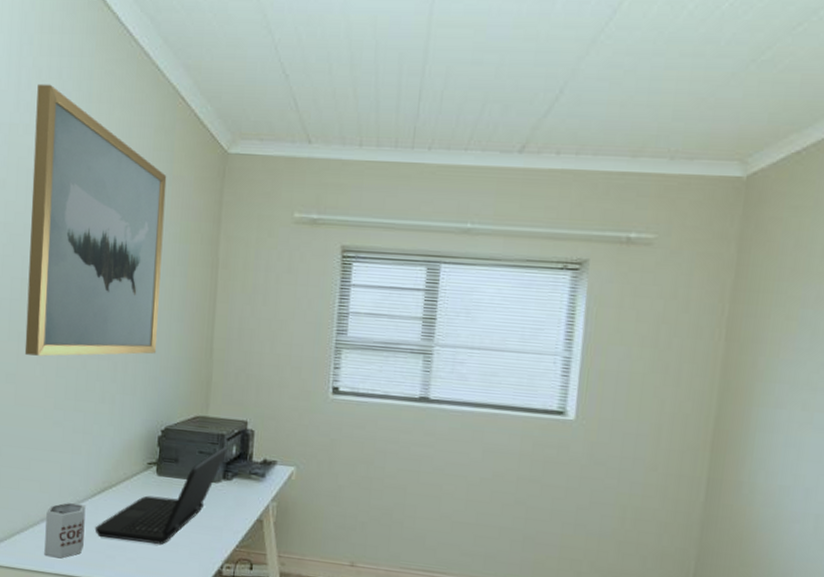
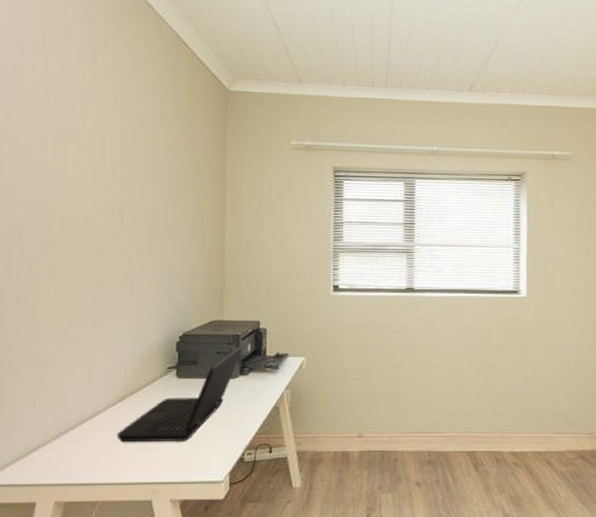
wall art: present [24,83,167,356] -> none [36,27,174,277]
mug: present [44,502,86,559] -> none [64,413,107,469]

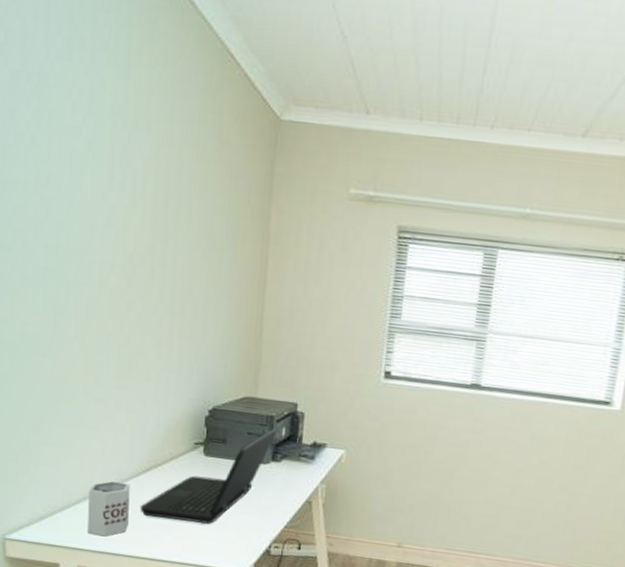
mug: none [64,413,107,469] -> present [87,481,130,537]

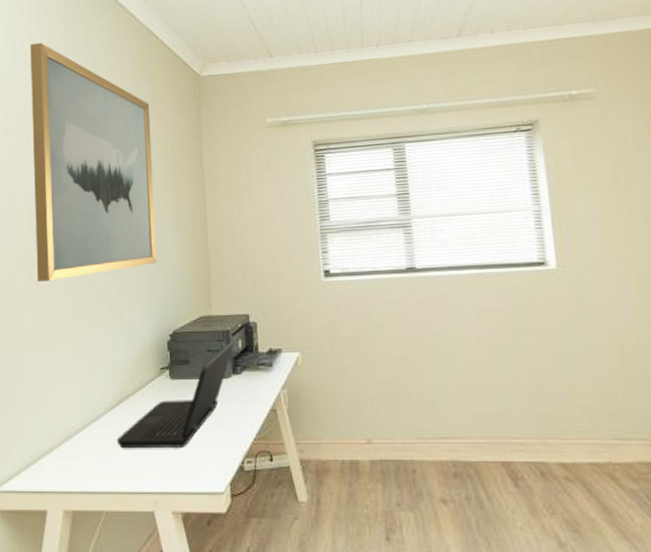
wall art: none [62,28,215,332] -> present [30,42,157,282]
mug: present [87,481,130,537] -> none [69,417,108,476]

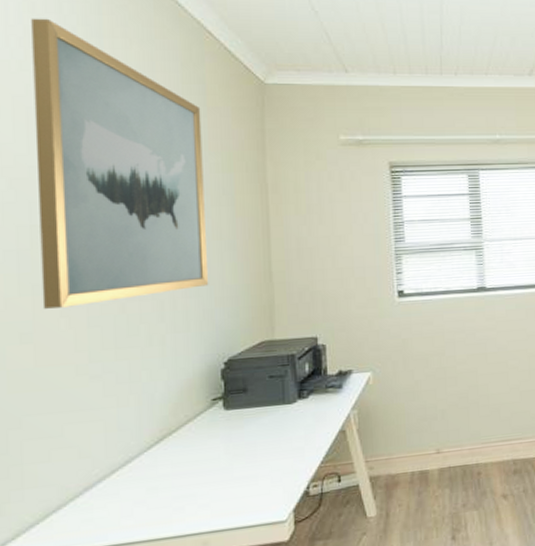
laptop: present [116,341,234,448] -> none [155,365,300,490]

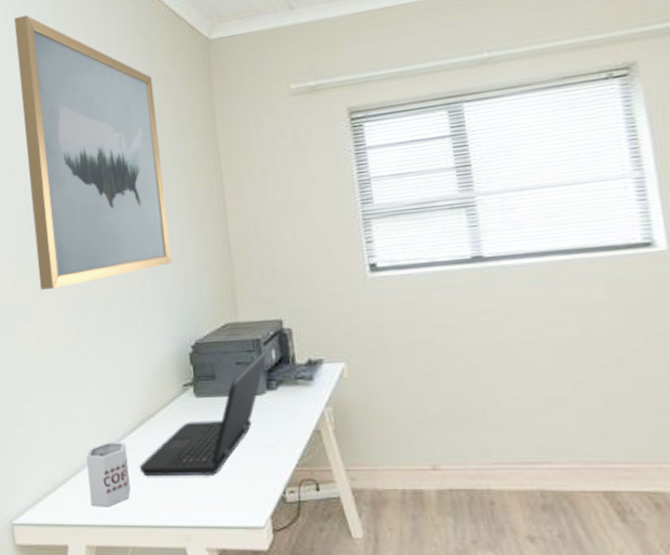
mug: none [91,460,143,529] -> present [86,442,131,507]
laptop: none [155,365,300,490] -> present [139,351,267,476]

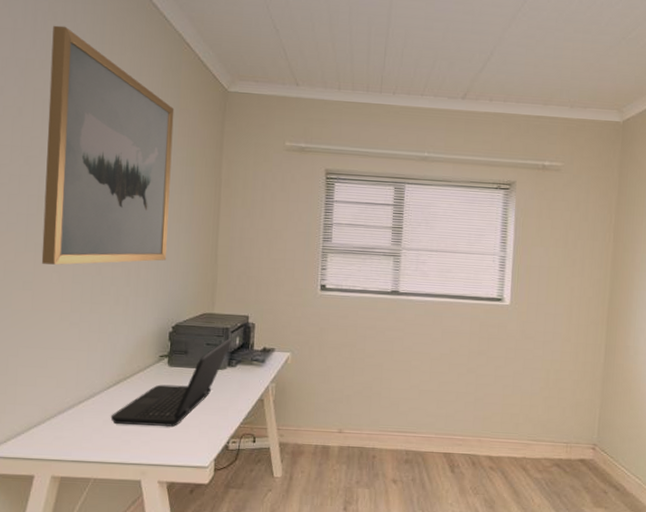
mug: present [86,442,131,507] -> none [61,395,102,447]

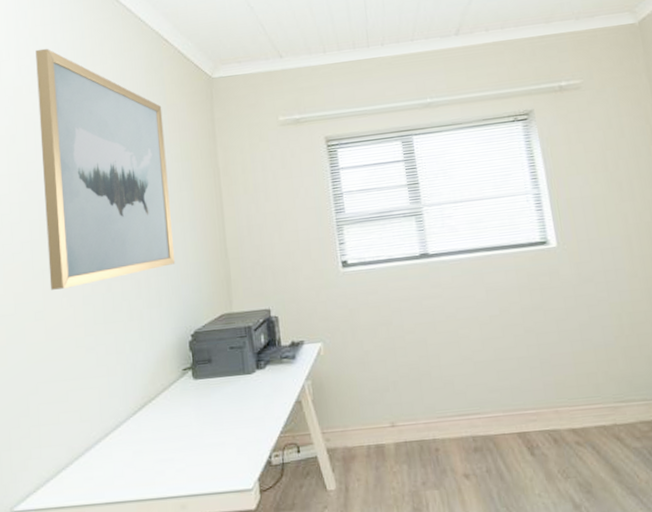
laptop: present [110,337,232,427] -> none [140,336,257,453]

